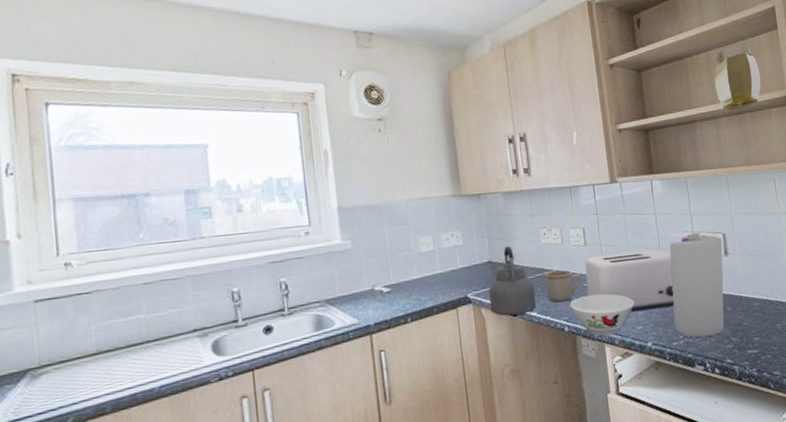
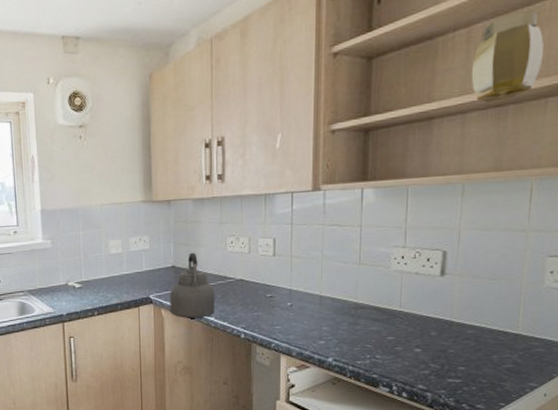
mug: present [545,270,582,303] -> none [226,279,265,310]
bowl: present [569,293,635,336] -> none [249,305,320,347]
toaster: present [584,249,675,313] -> none [269,264,372,327]
paper towel holder: present [669,232,725,338] -> none [362,248,440,359]

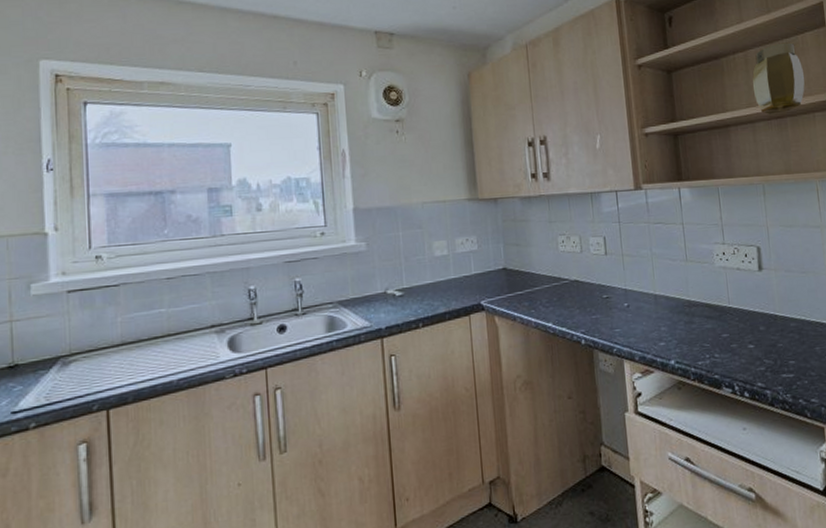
kettle: present [170,252,215,318] -> none [502,252,553,326]

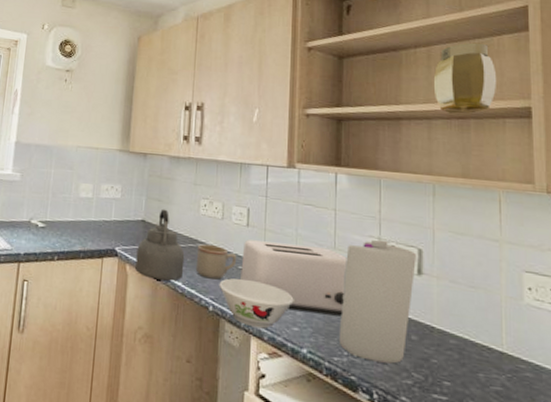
kettle: none [502,252,553,326] -> present [135,209,185,281]
mug: none [562,279,601,314] -> present [195,244,237,280]
bowl: none [587,306,658,351] -> present [219,278,294,329]
toaster: none [604,262,701,328] -> present [241,239,347,317]
paper towel holder: none [697,244,757,358] -> present [338,239,416,364]

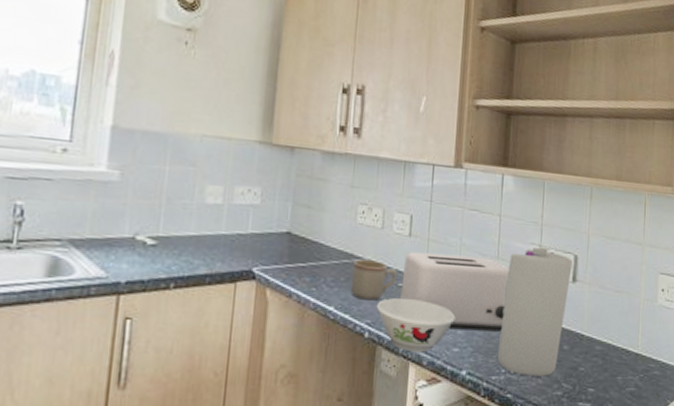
kettle: present [135,209,185,281] -> none [277,217,338,306]
jar: present [433,42,497,114] -> none [597,37,651,113]

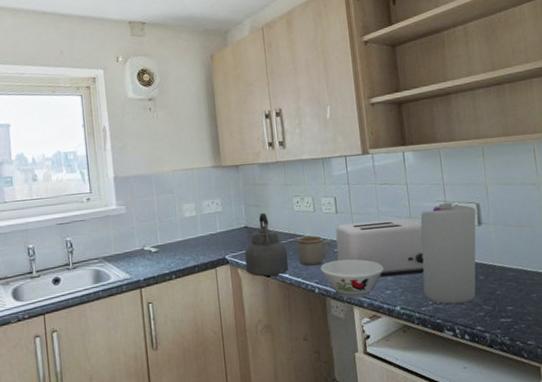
kettle: none [277,217,338,306] -> present [244,212,289,277]

